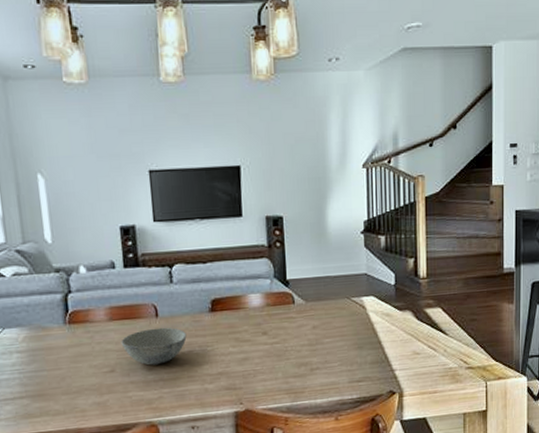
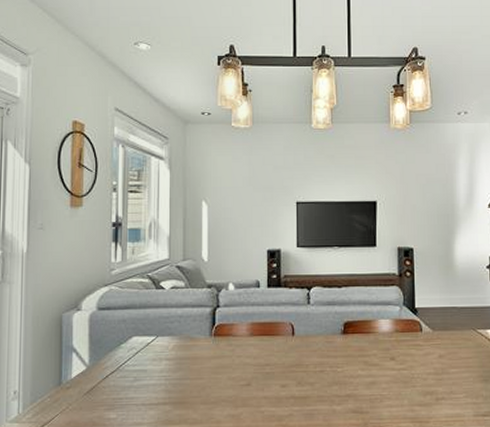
bowl: present [121,327,187,366] -> none [259,346,319,382]

